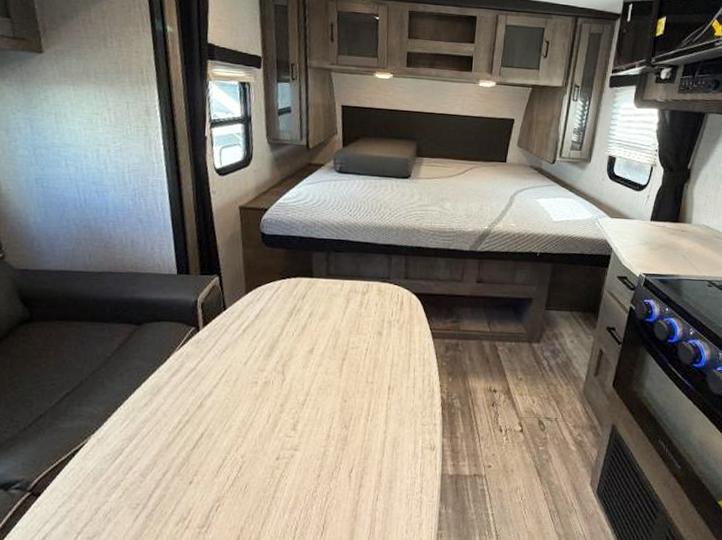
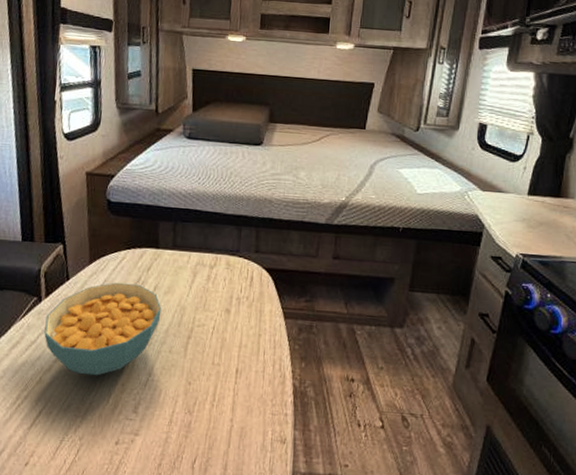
cereal bowl: none [203,310,317,398] -> present [44,282,162,376]

